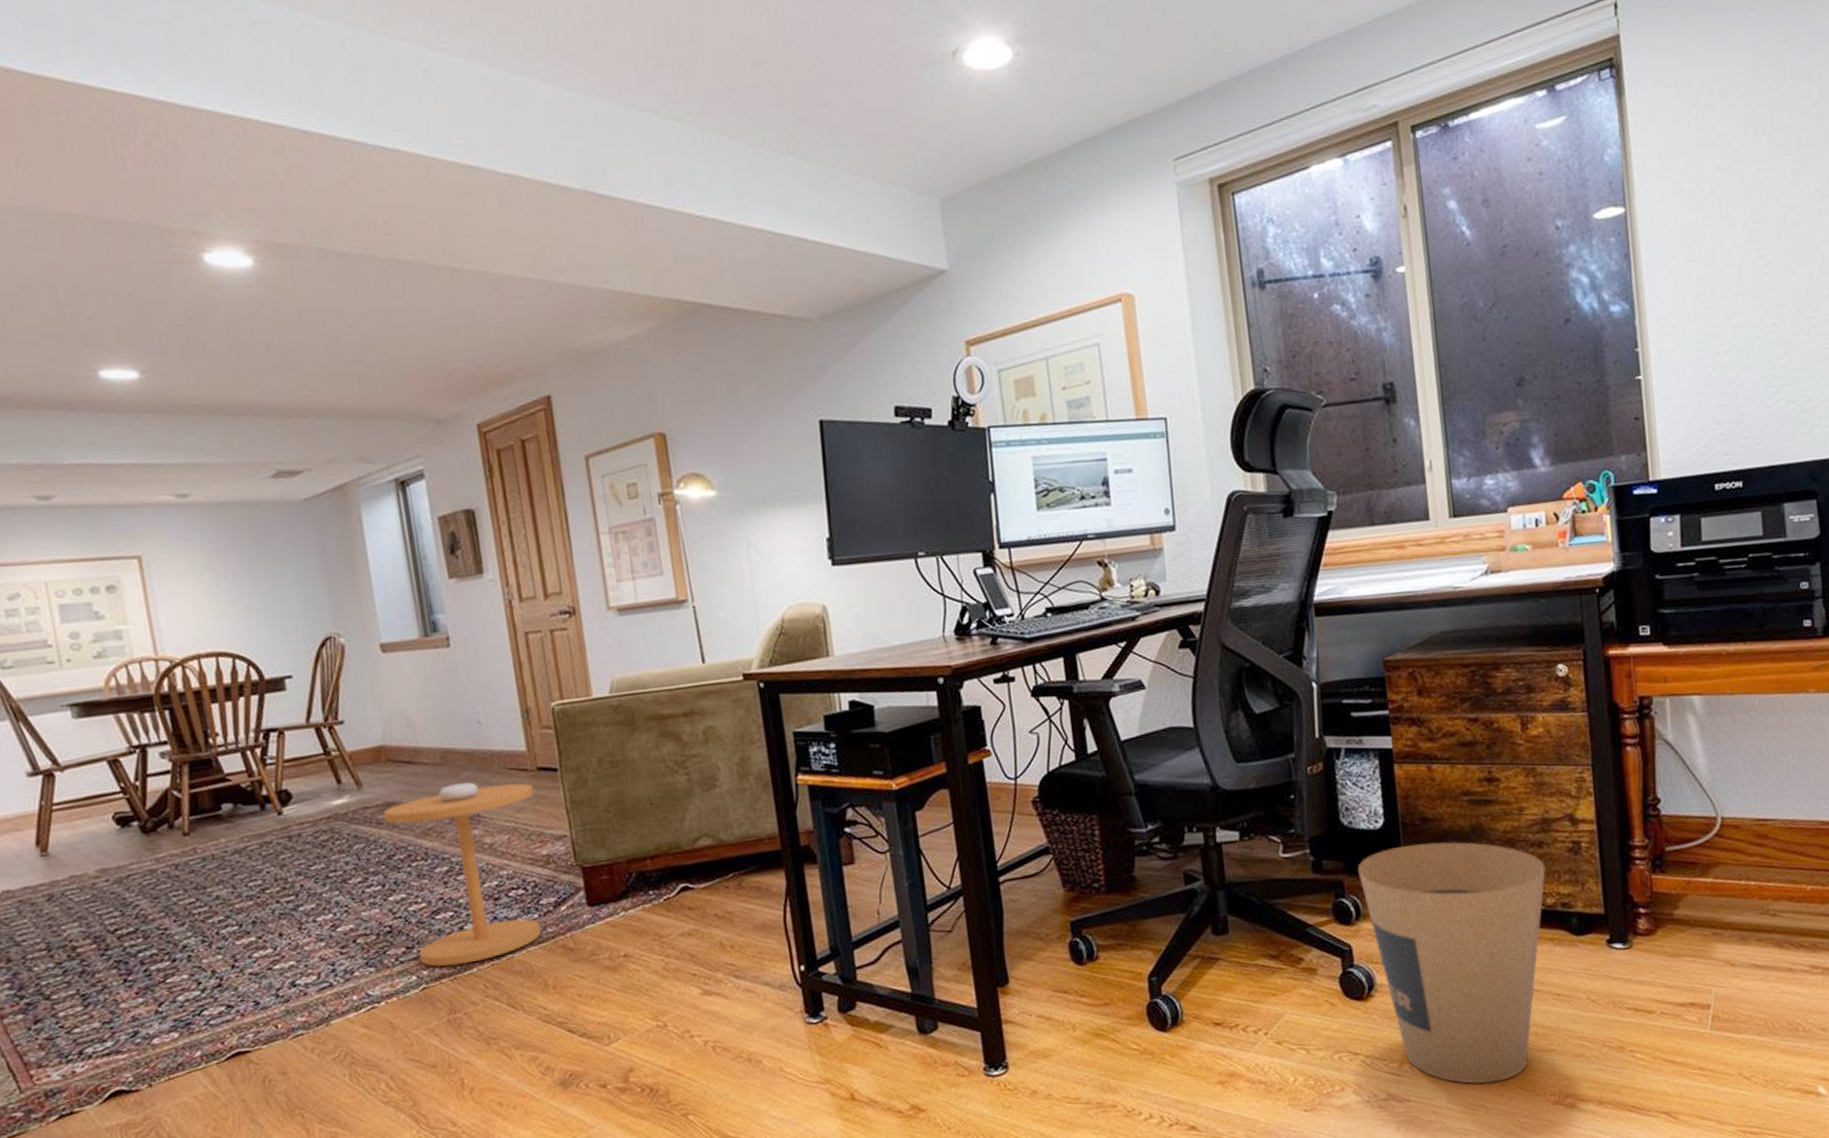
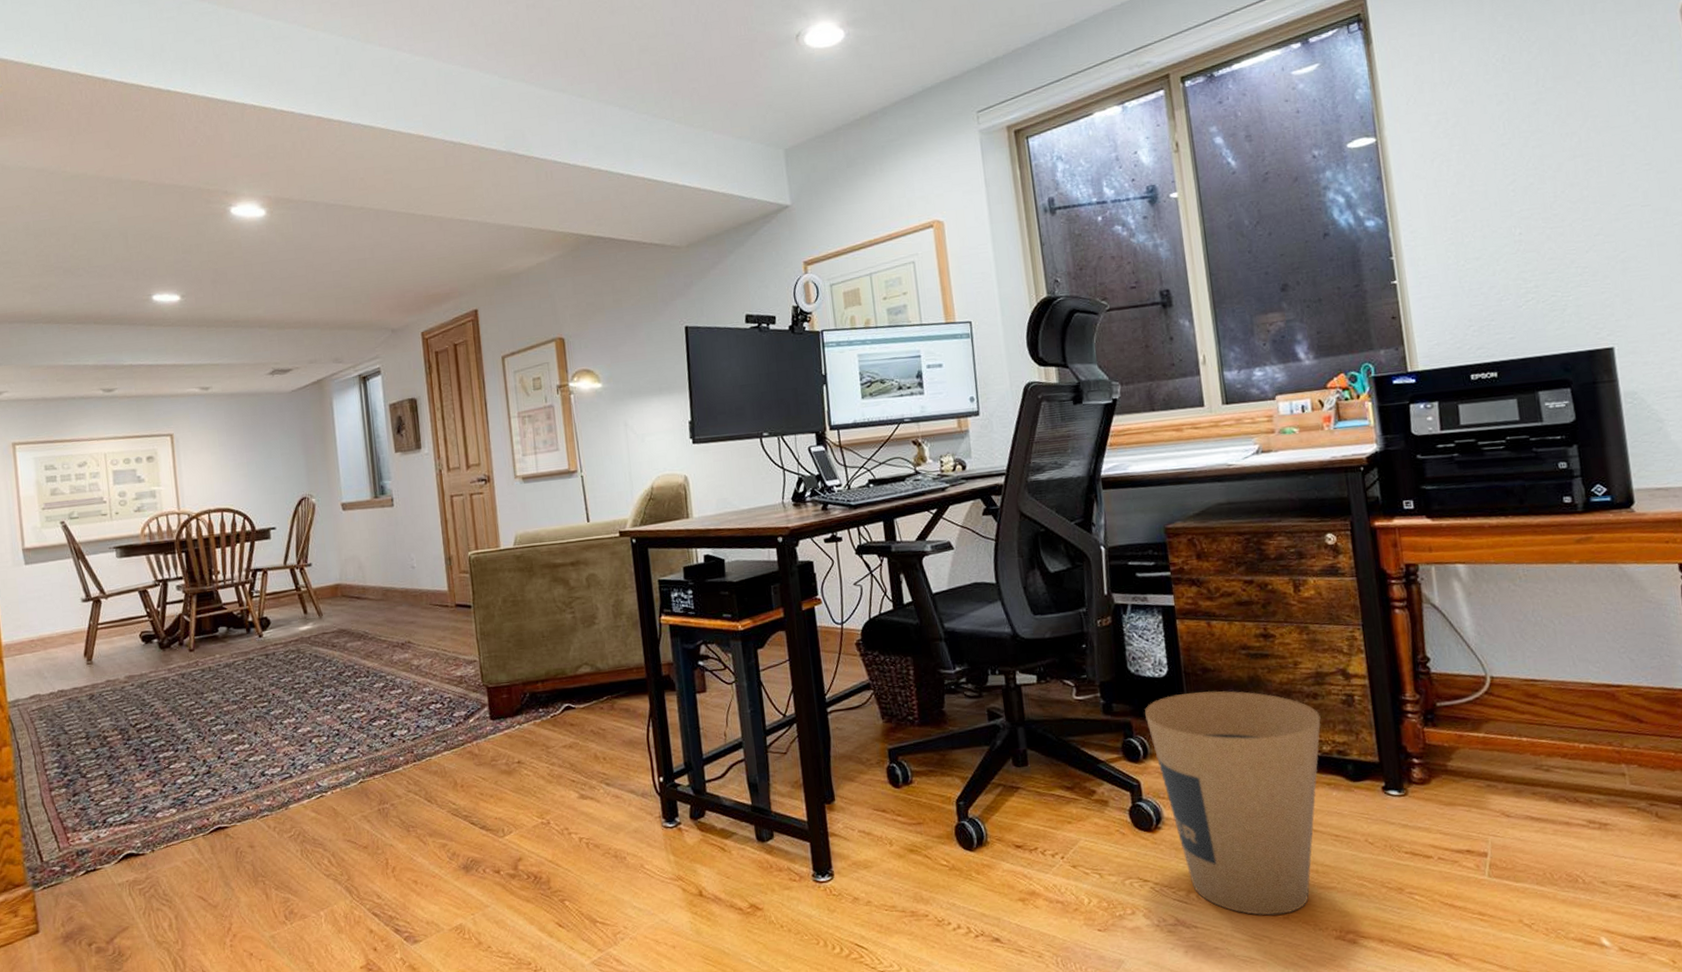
side table: present [383,782,542,967] -> none [337,615,454,765]

